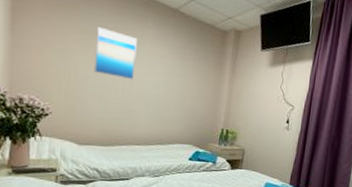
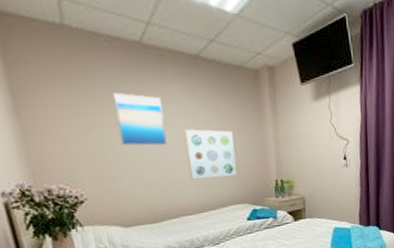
wall art: none [147,69,194,118] -> present [184,129,238,180]

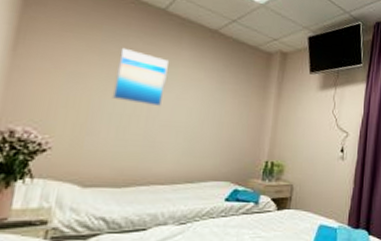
wall art: present [184,129,238,180] -> none [176,94,233,150]

